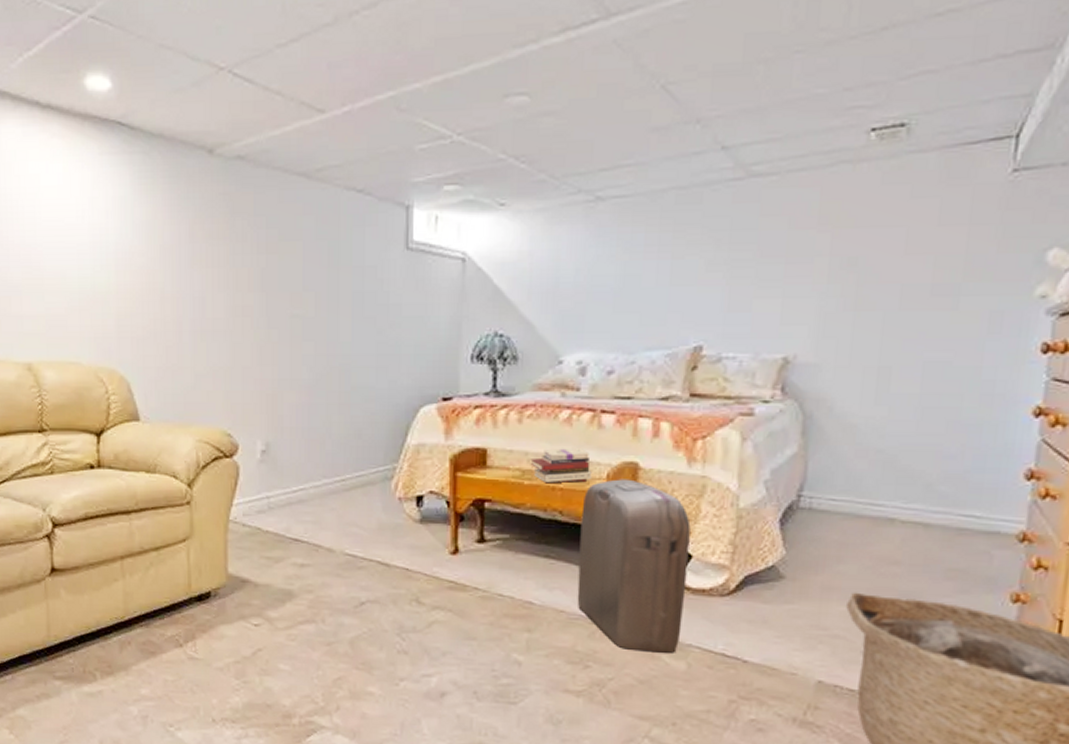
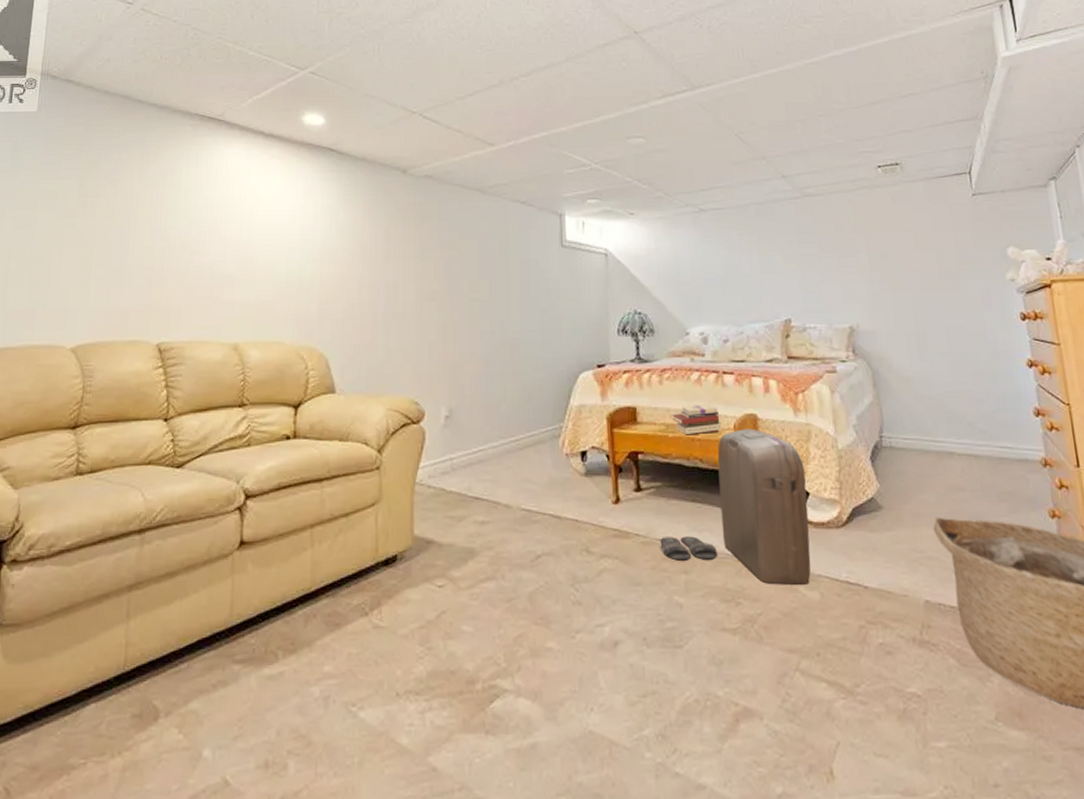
slippers: none [500,593,568,620] -> present [659,536,717,561]

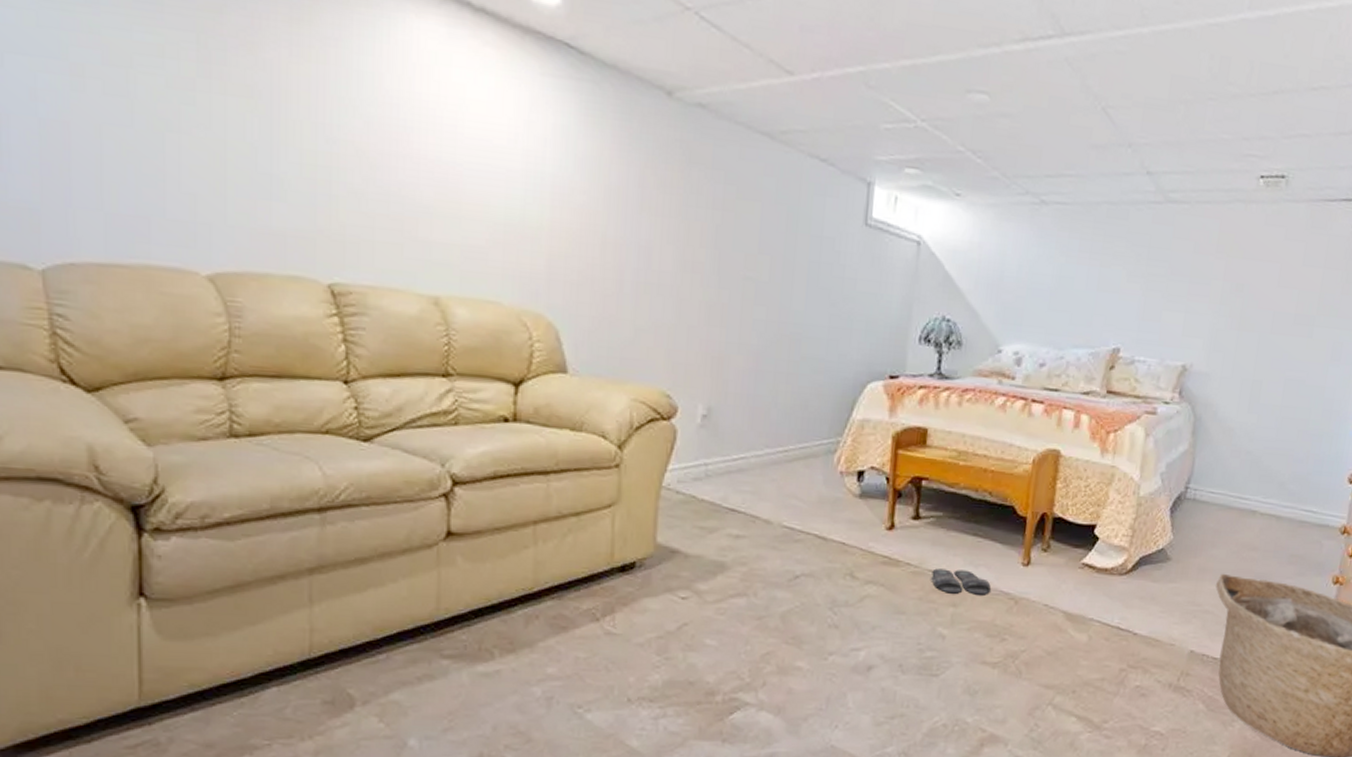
books: present [672,404,722,434] -> none [966,432,1020,466]
suitcase: present [717,428,811,585] -> none [999,464,1100,627]

